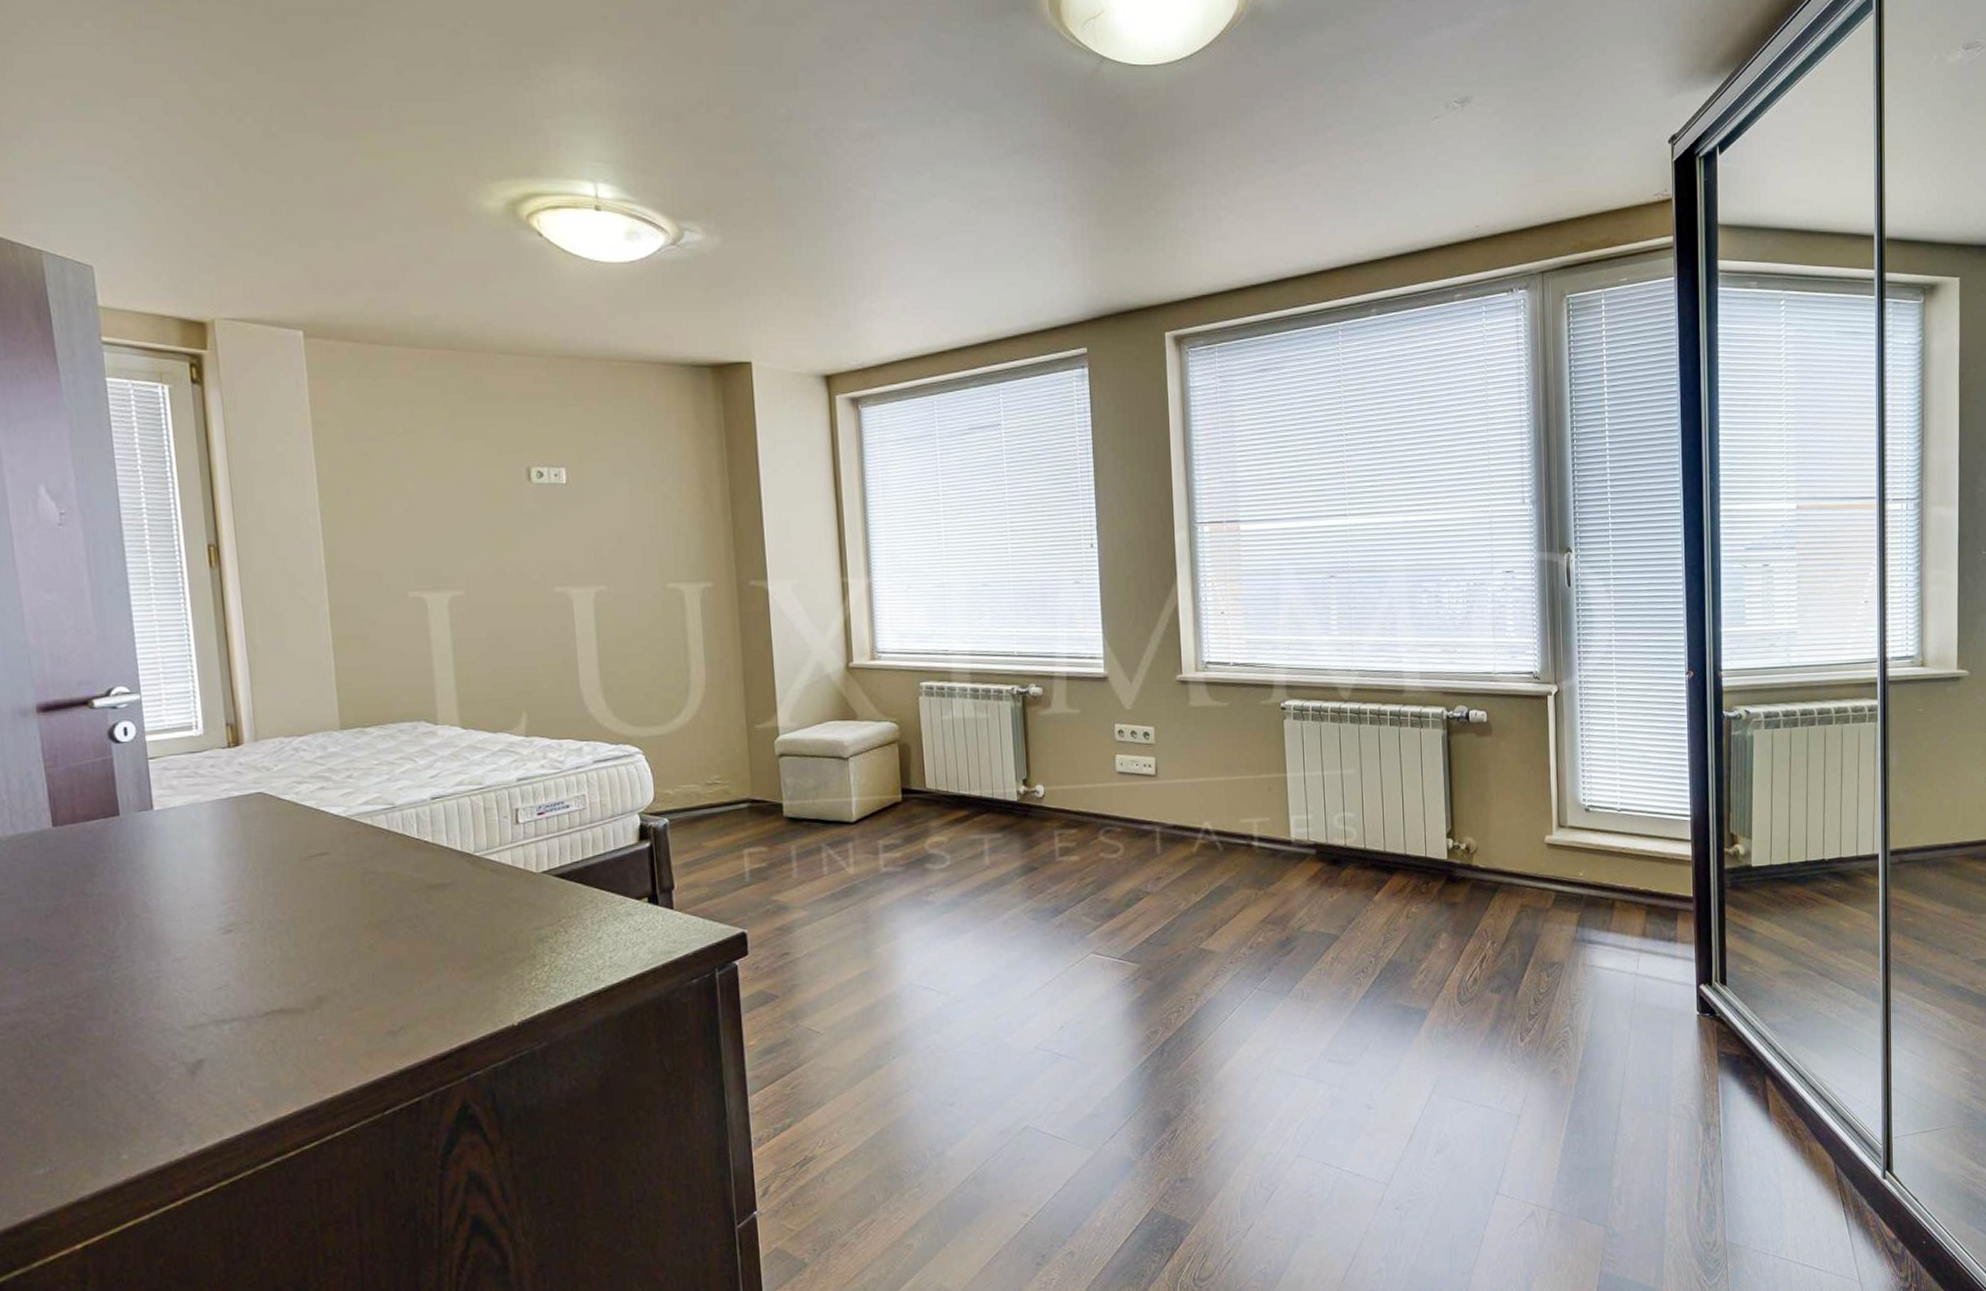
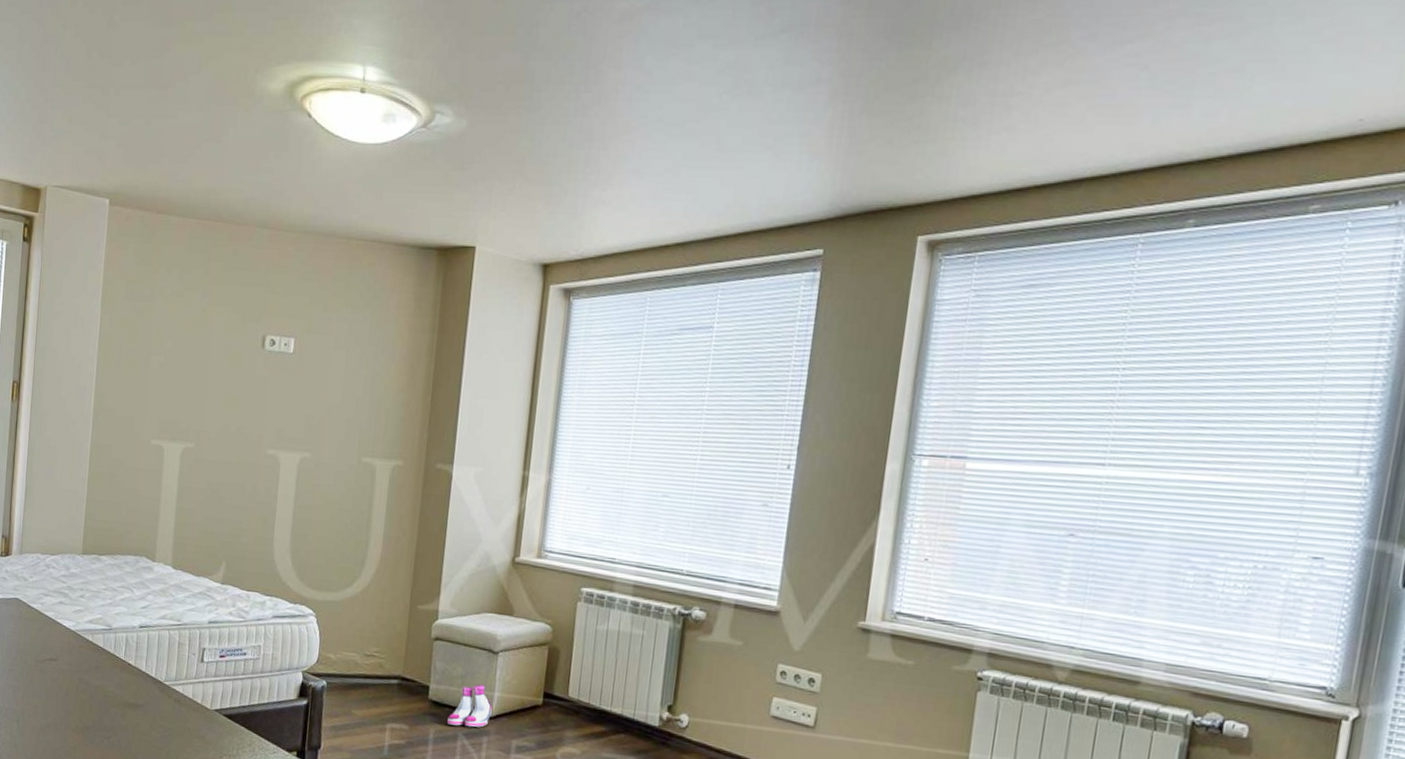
boots: none [808,792,852,838] -> present [447,684,492,728]

